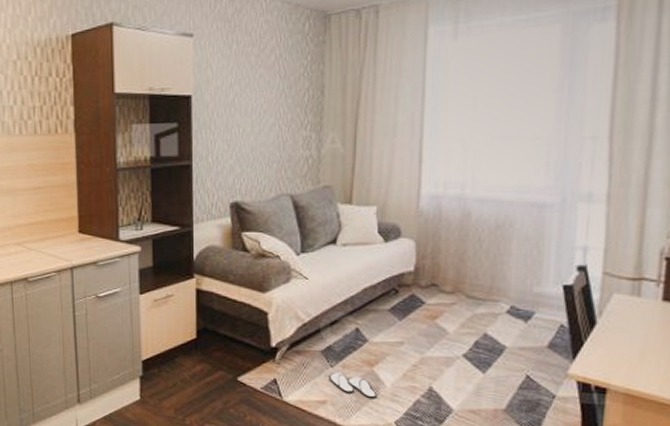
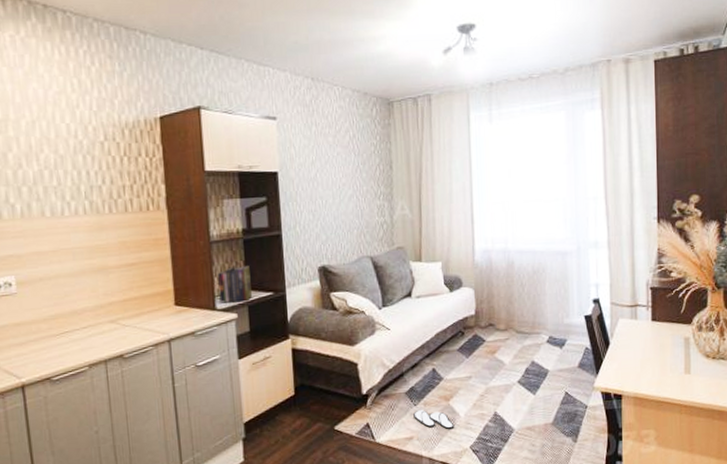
books: none [122,197,157,235] -> present [217,266,252,303]

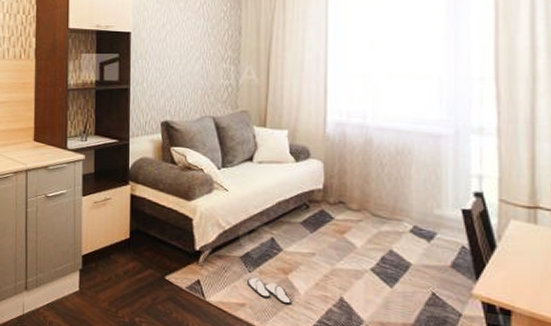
books: present [217,266,252,303] -> none [70,113,99,145]

